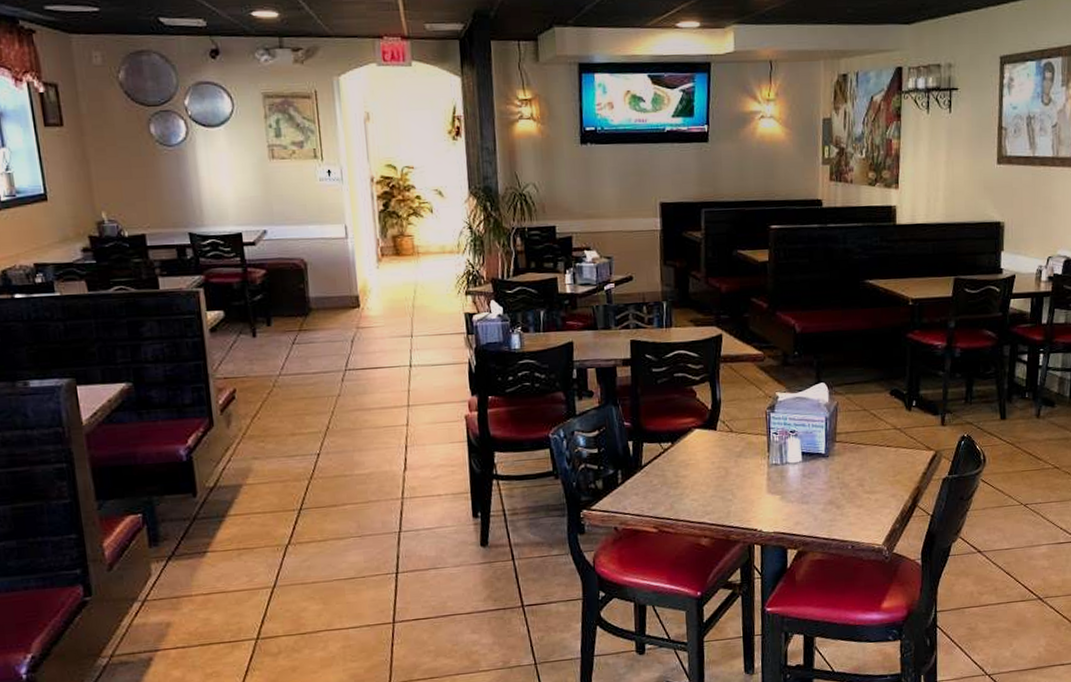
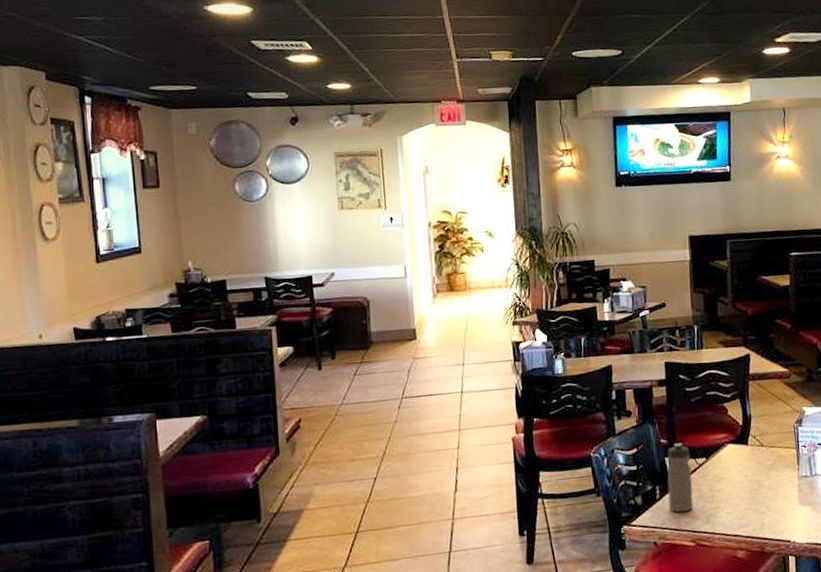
water bottle: none [630,426,657,498] -> present [667,443,694,513]

